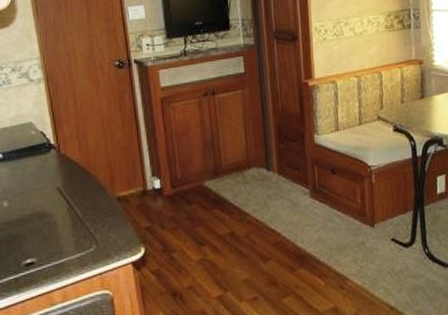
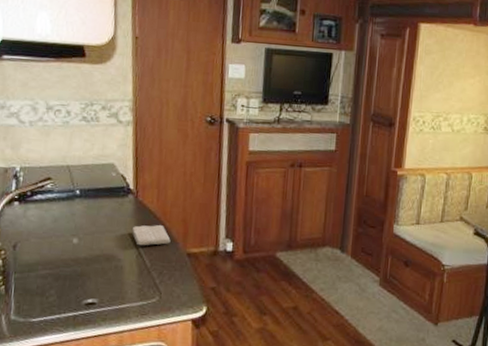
washcloth: none [60,173,99,198] -> present [132,224,171,246]

